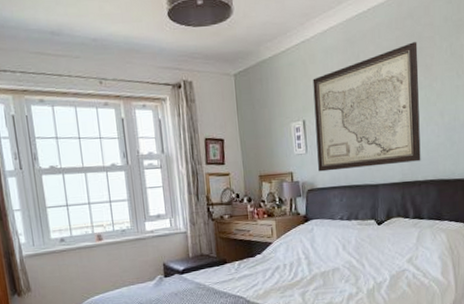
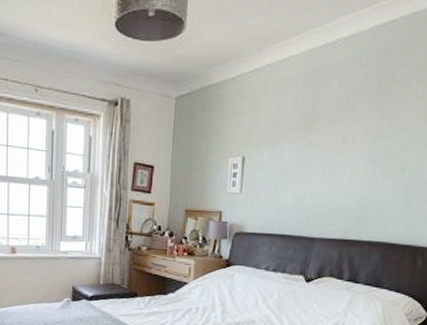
wall art: present [313,42,421,172] -> none [250,83,389,219]

